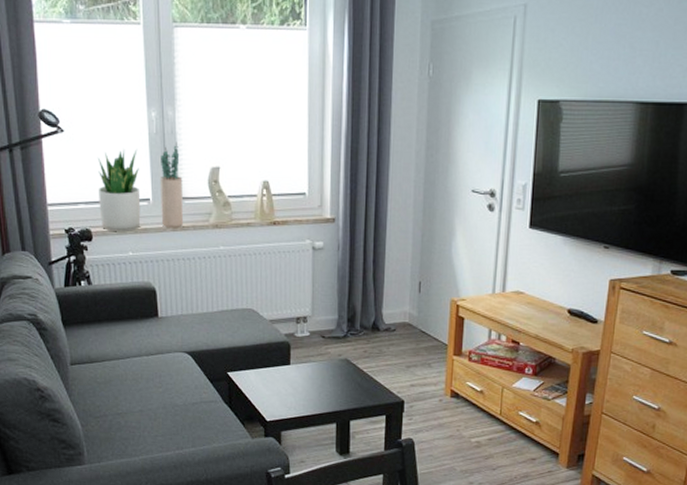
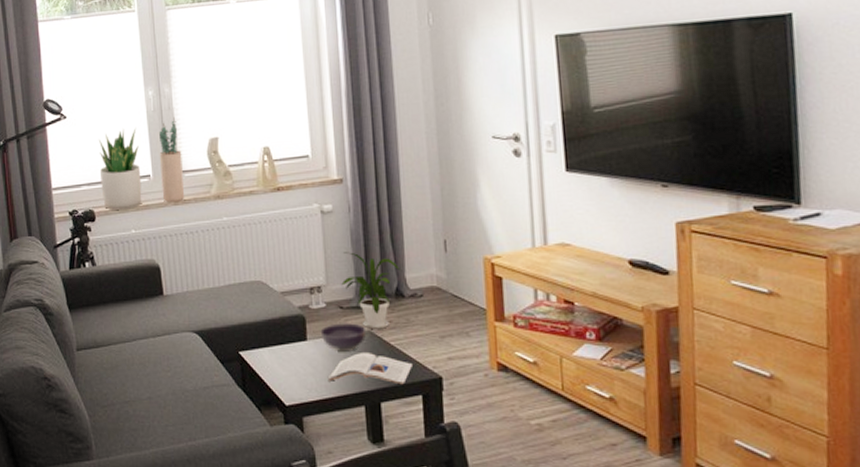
bowl: none [303,351,344,376] -> present [320,323,367,351]
magazine: none [306,377,381,406] -> present [327,353,414,385]
house plant: none [325,287,378,358] -> present [341,252,400,330]

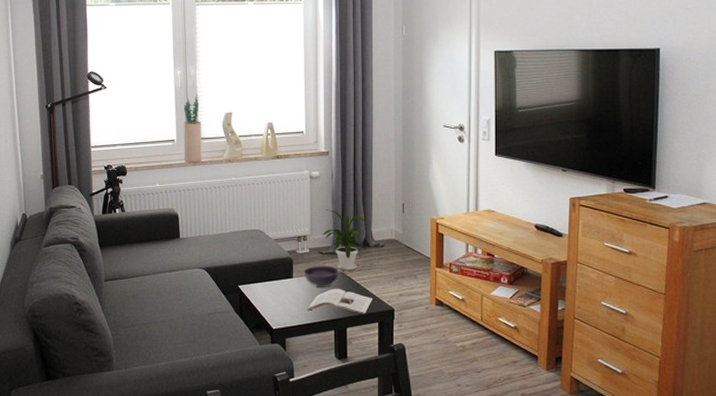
planter: present [99,128,142,211] -> none [133,101,167,168]

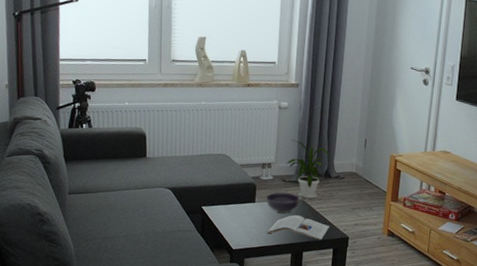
vase: present [183,94,202,164] -> none [154,15,175,85]

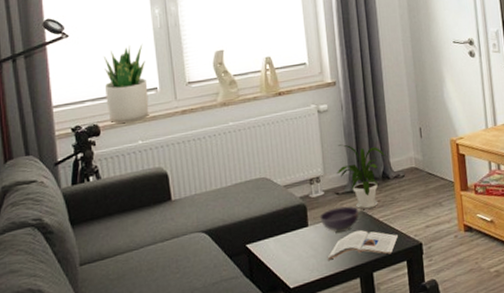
planter: none [103,18,139,86] -> present [104,44,149,125]

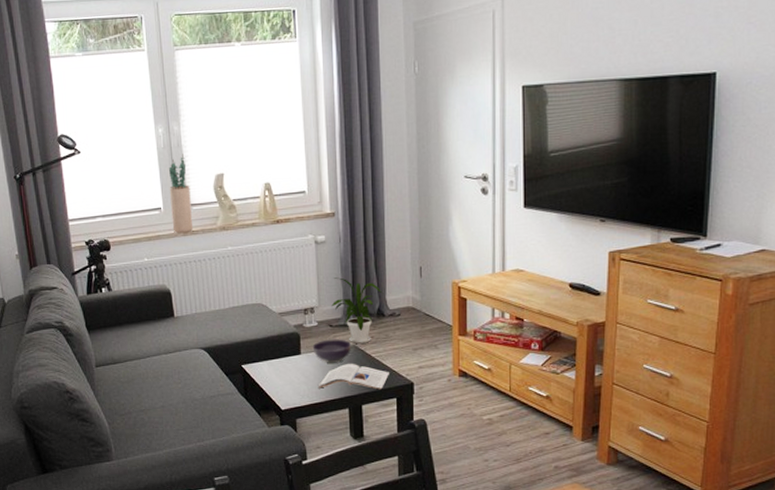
planter: present [104,44,149,125] -> none [113,164,154,241]
vase: none [166,33,192,113] -> present [169,154,194,234]

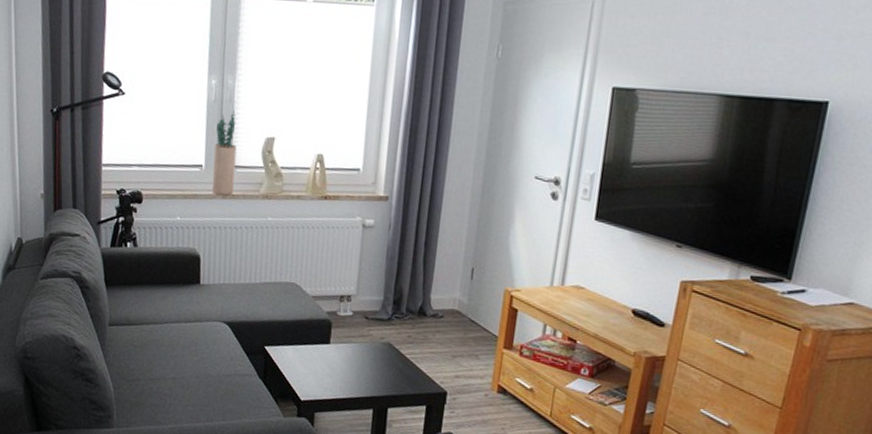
bowl: present [312,339,352,363] -> none [343,332,387,358]
magazine: present [318,364,390,390] -> none [343,361,424,395]
house plant: present [331,277,381,345] -> none [370,266,427,343]

